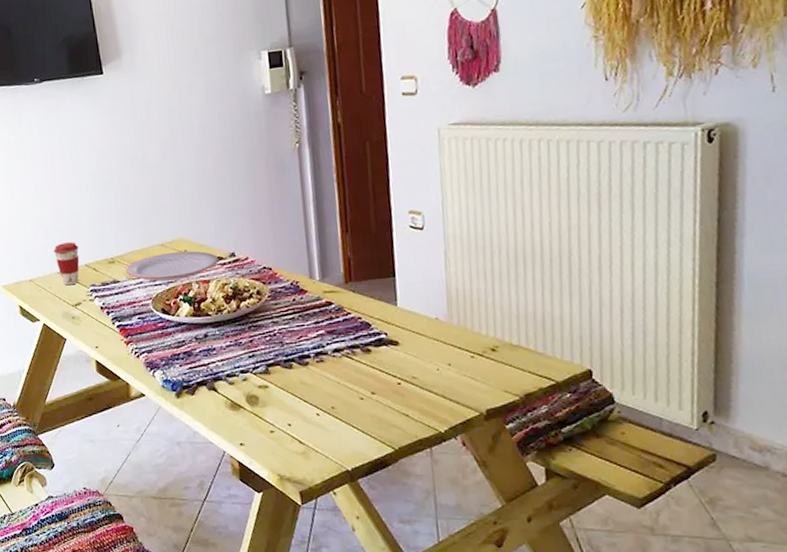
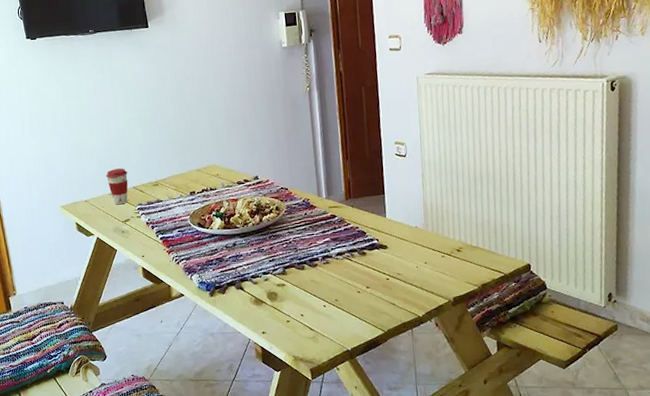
plate: present [125,251,220,282] -> none [167,175,246,201]

